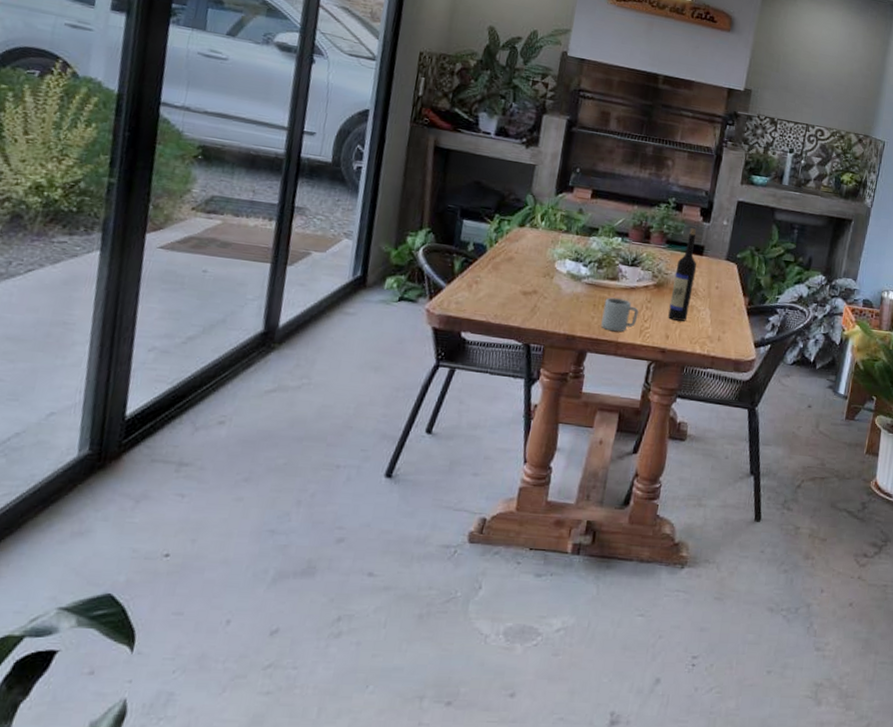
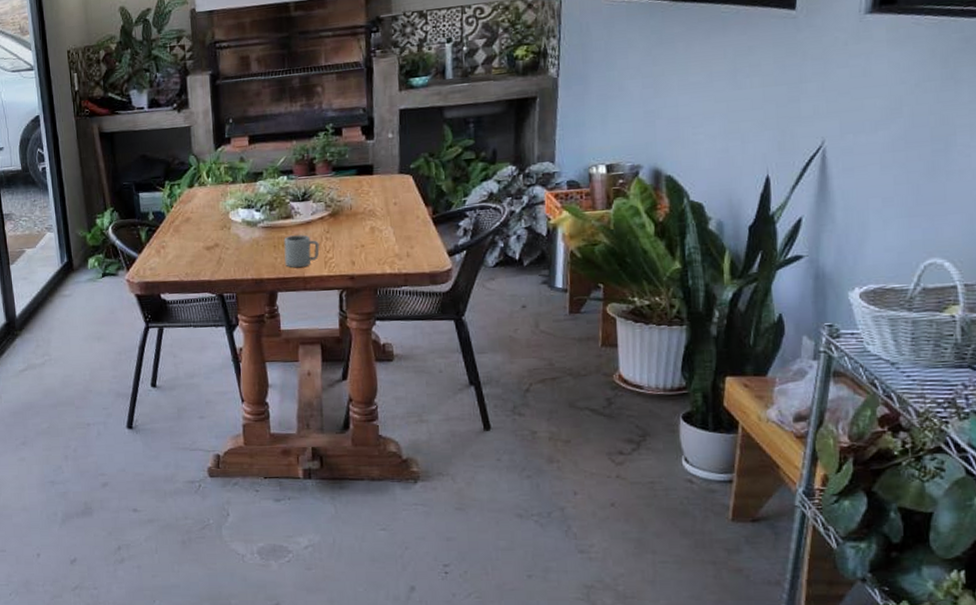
wine bottle: present [668,228,697,321] -> none [348,149,371,245]

